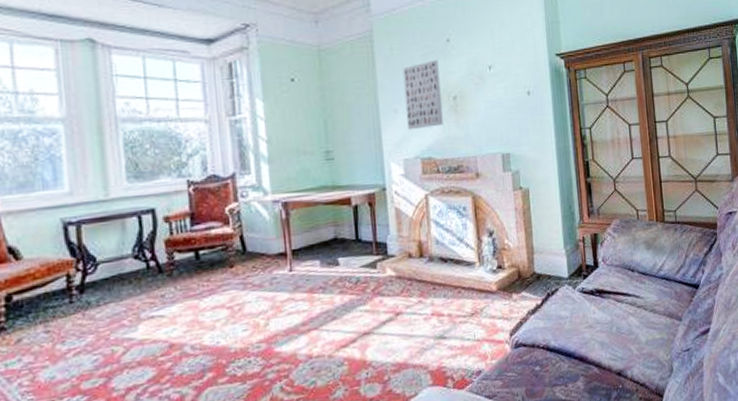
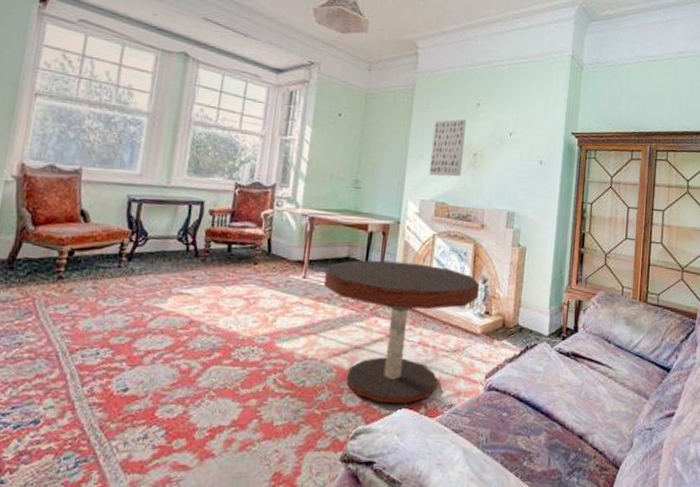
coffee table: none [314,228,488,387] -> present [324,260,480,404]

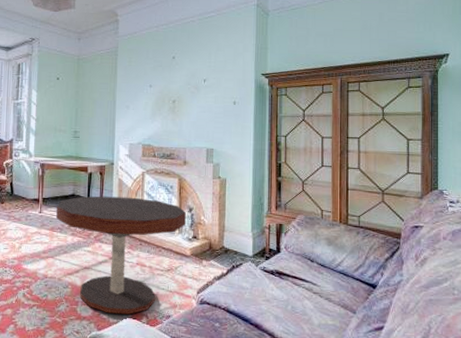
wall art: present [429,119,467,177] -> none [135,71,164,123]

